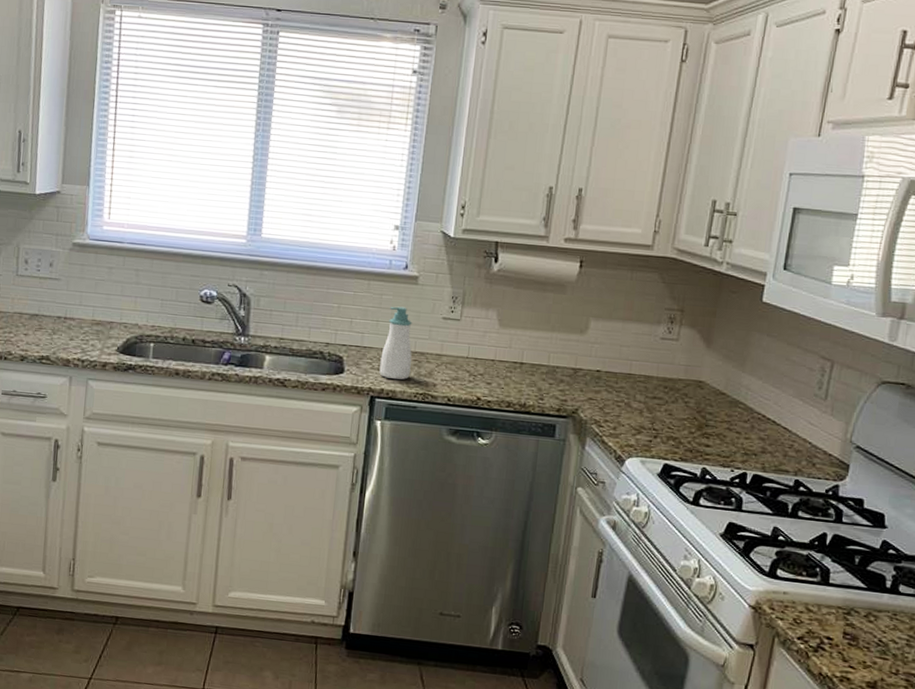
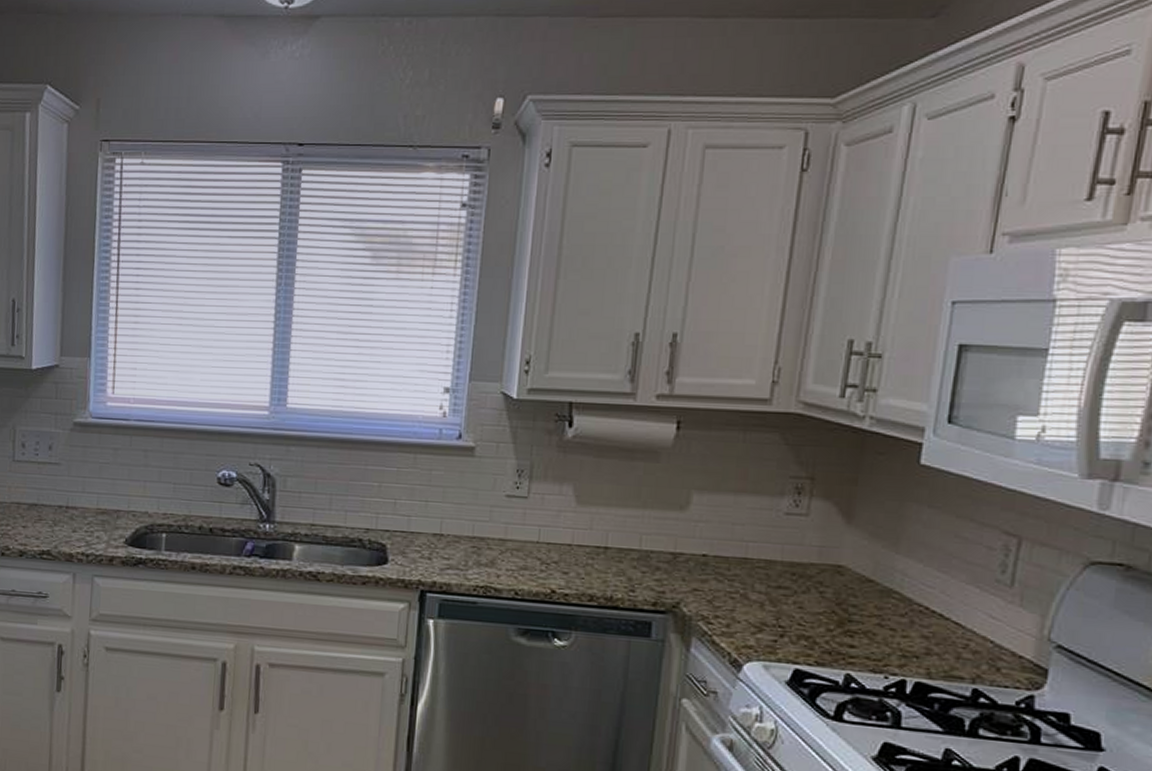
soap bottle: present [379,306,412,380] -> none [430,483,470,571]

